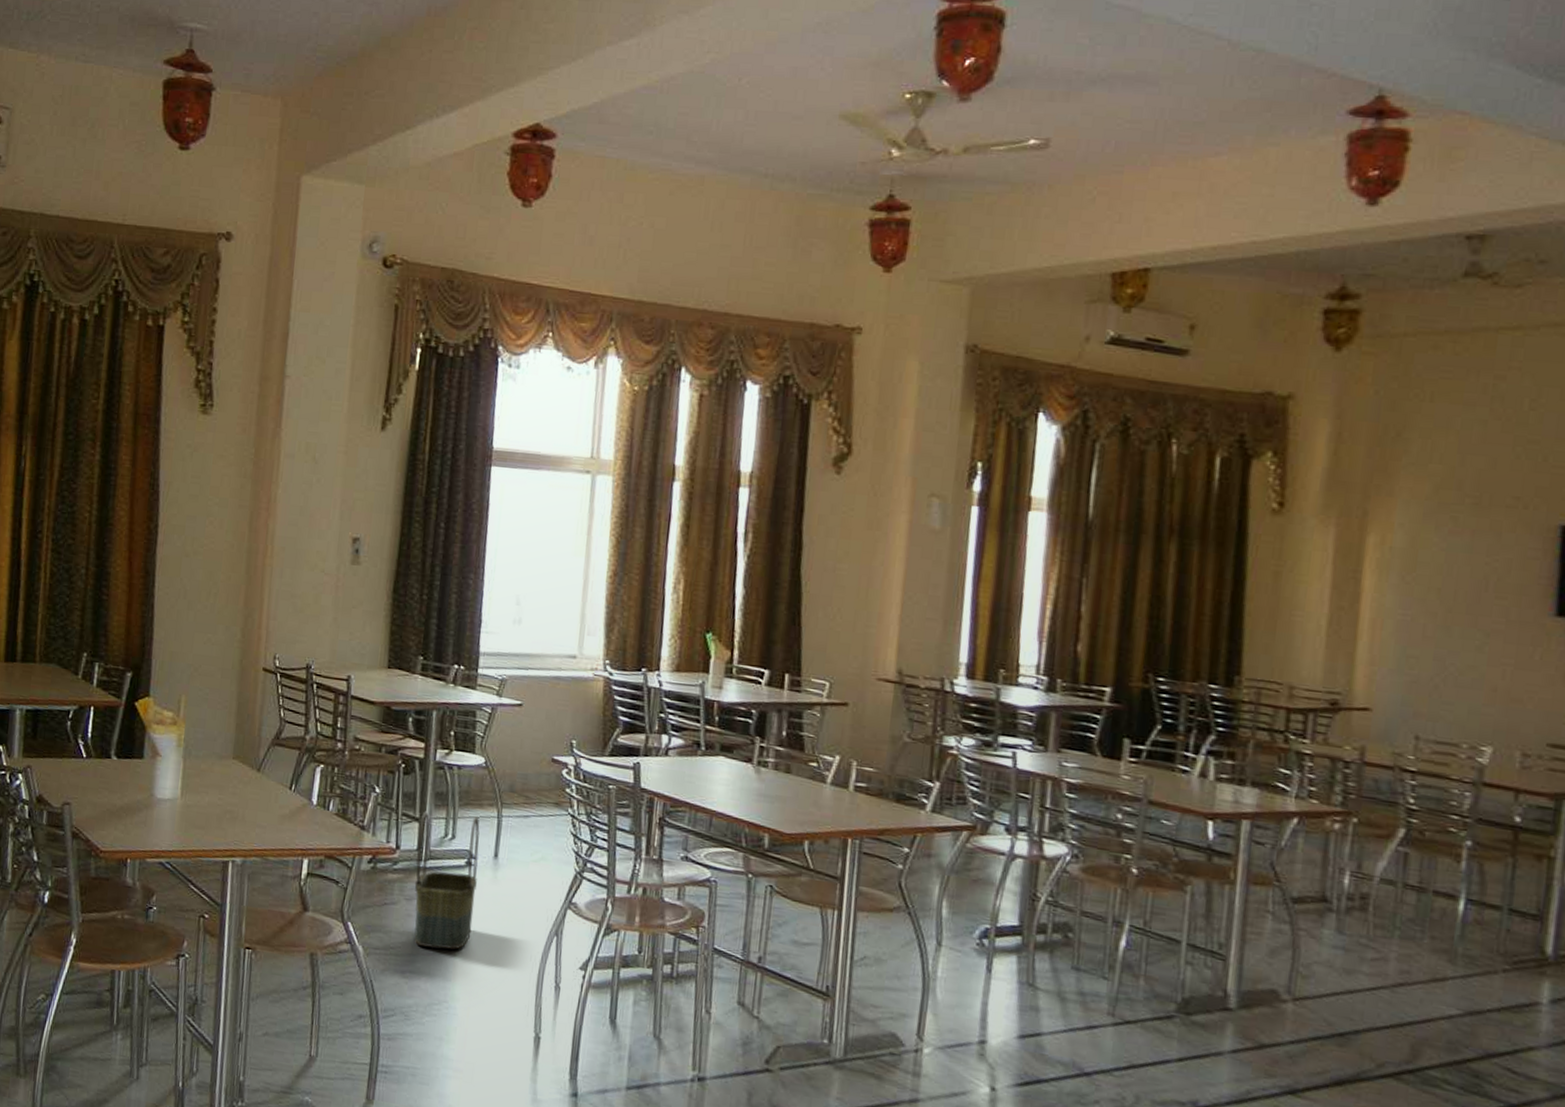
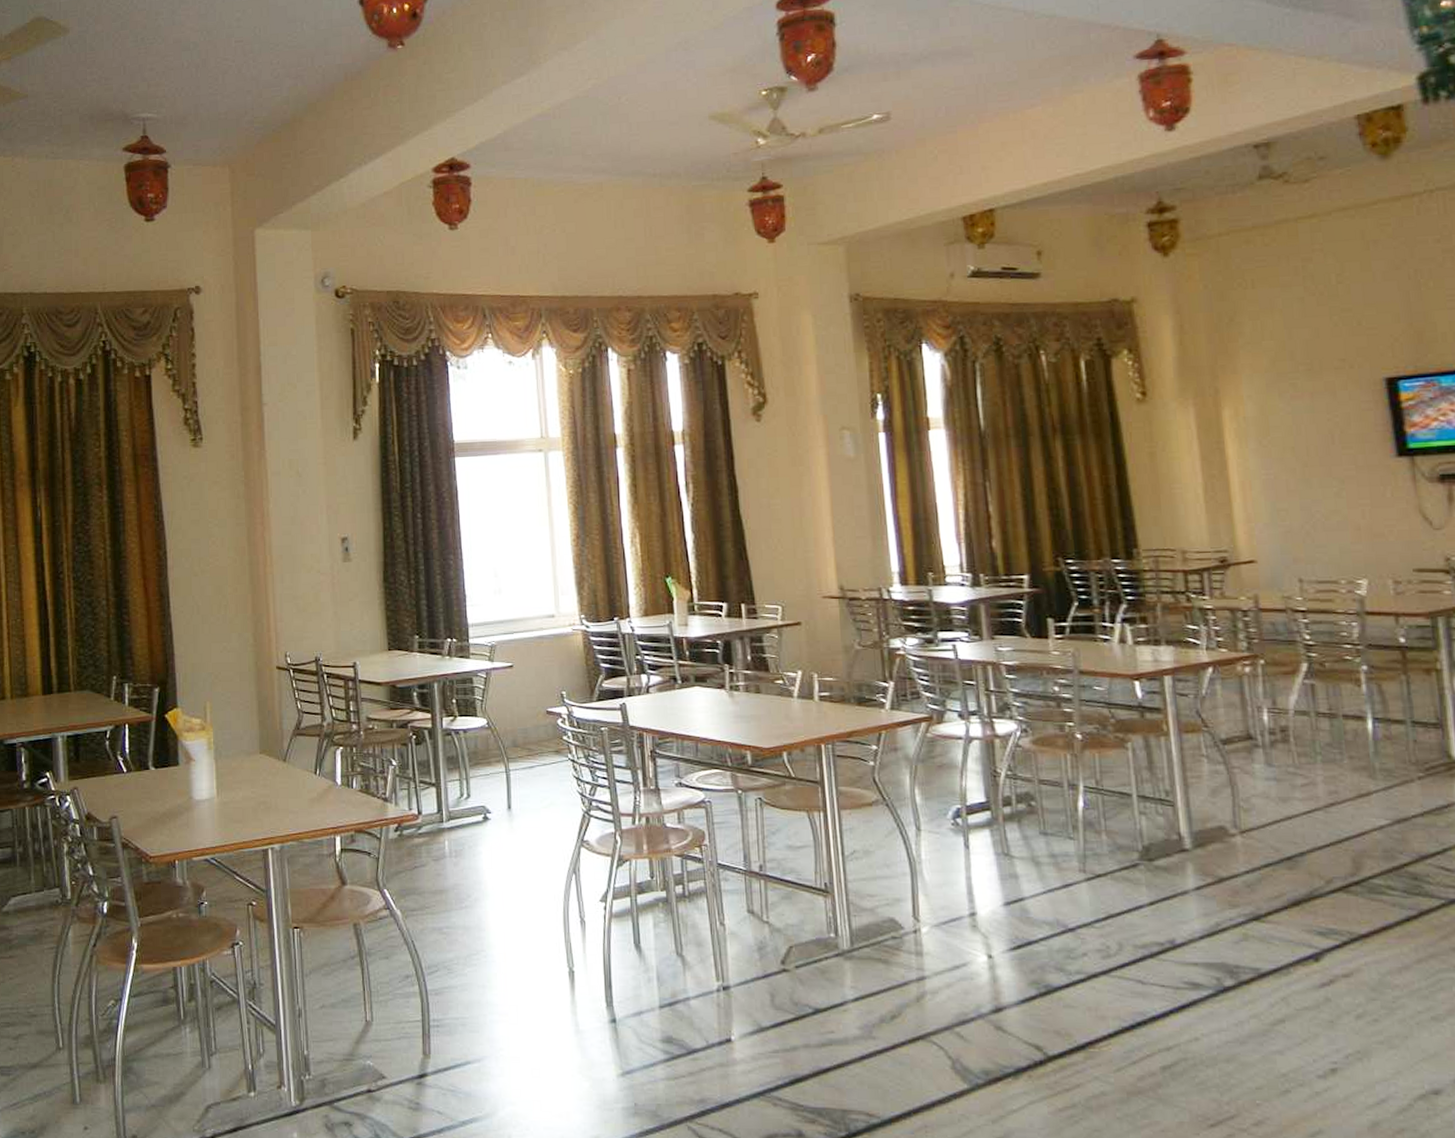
basket: present [414,811,480,950] -> none [436,773,497,902]

